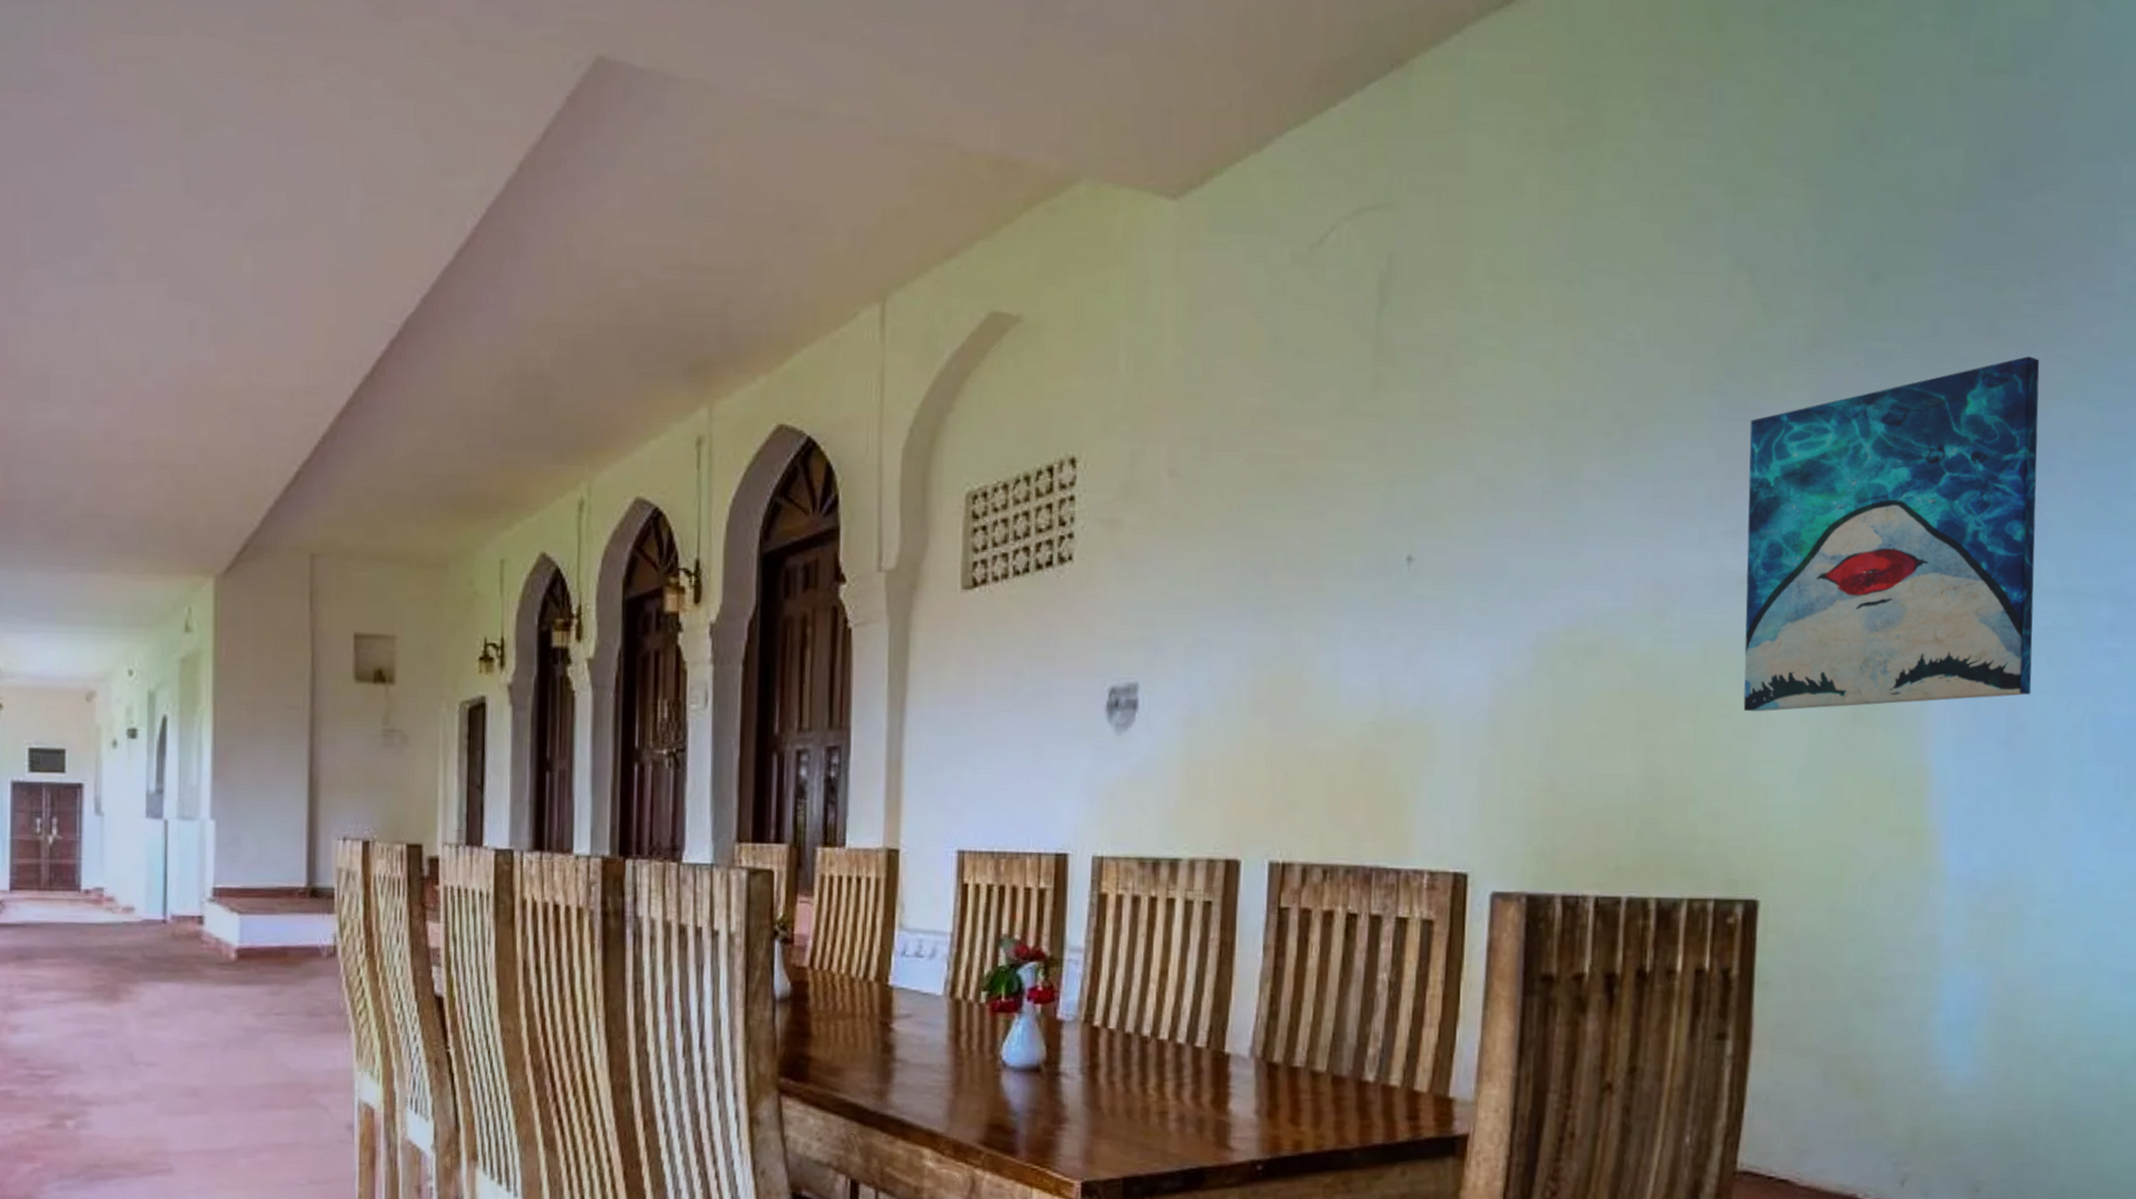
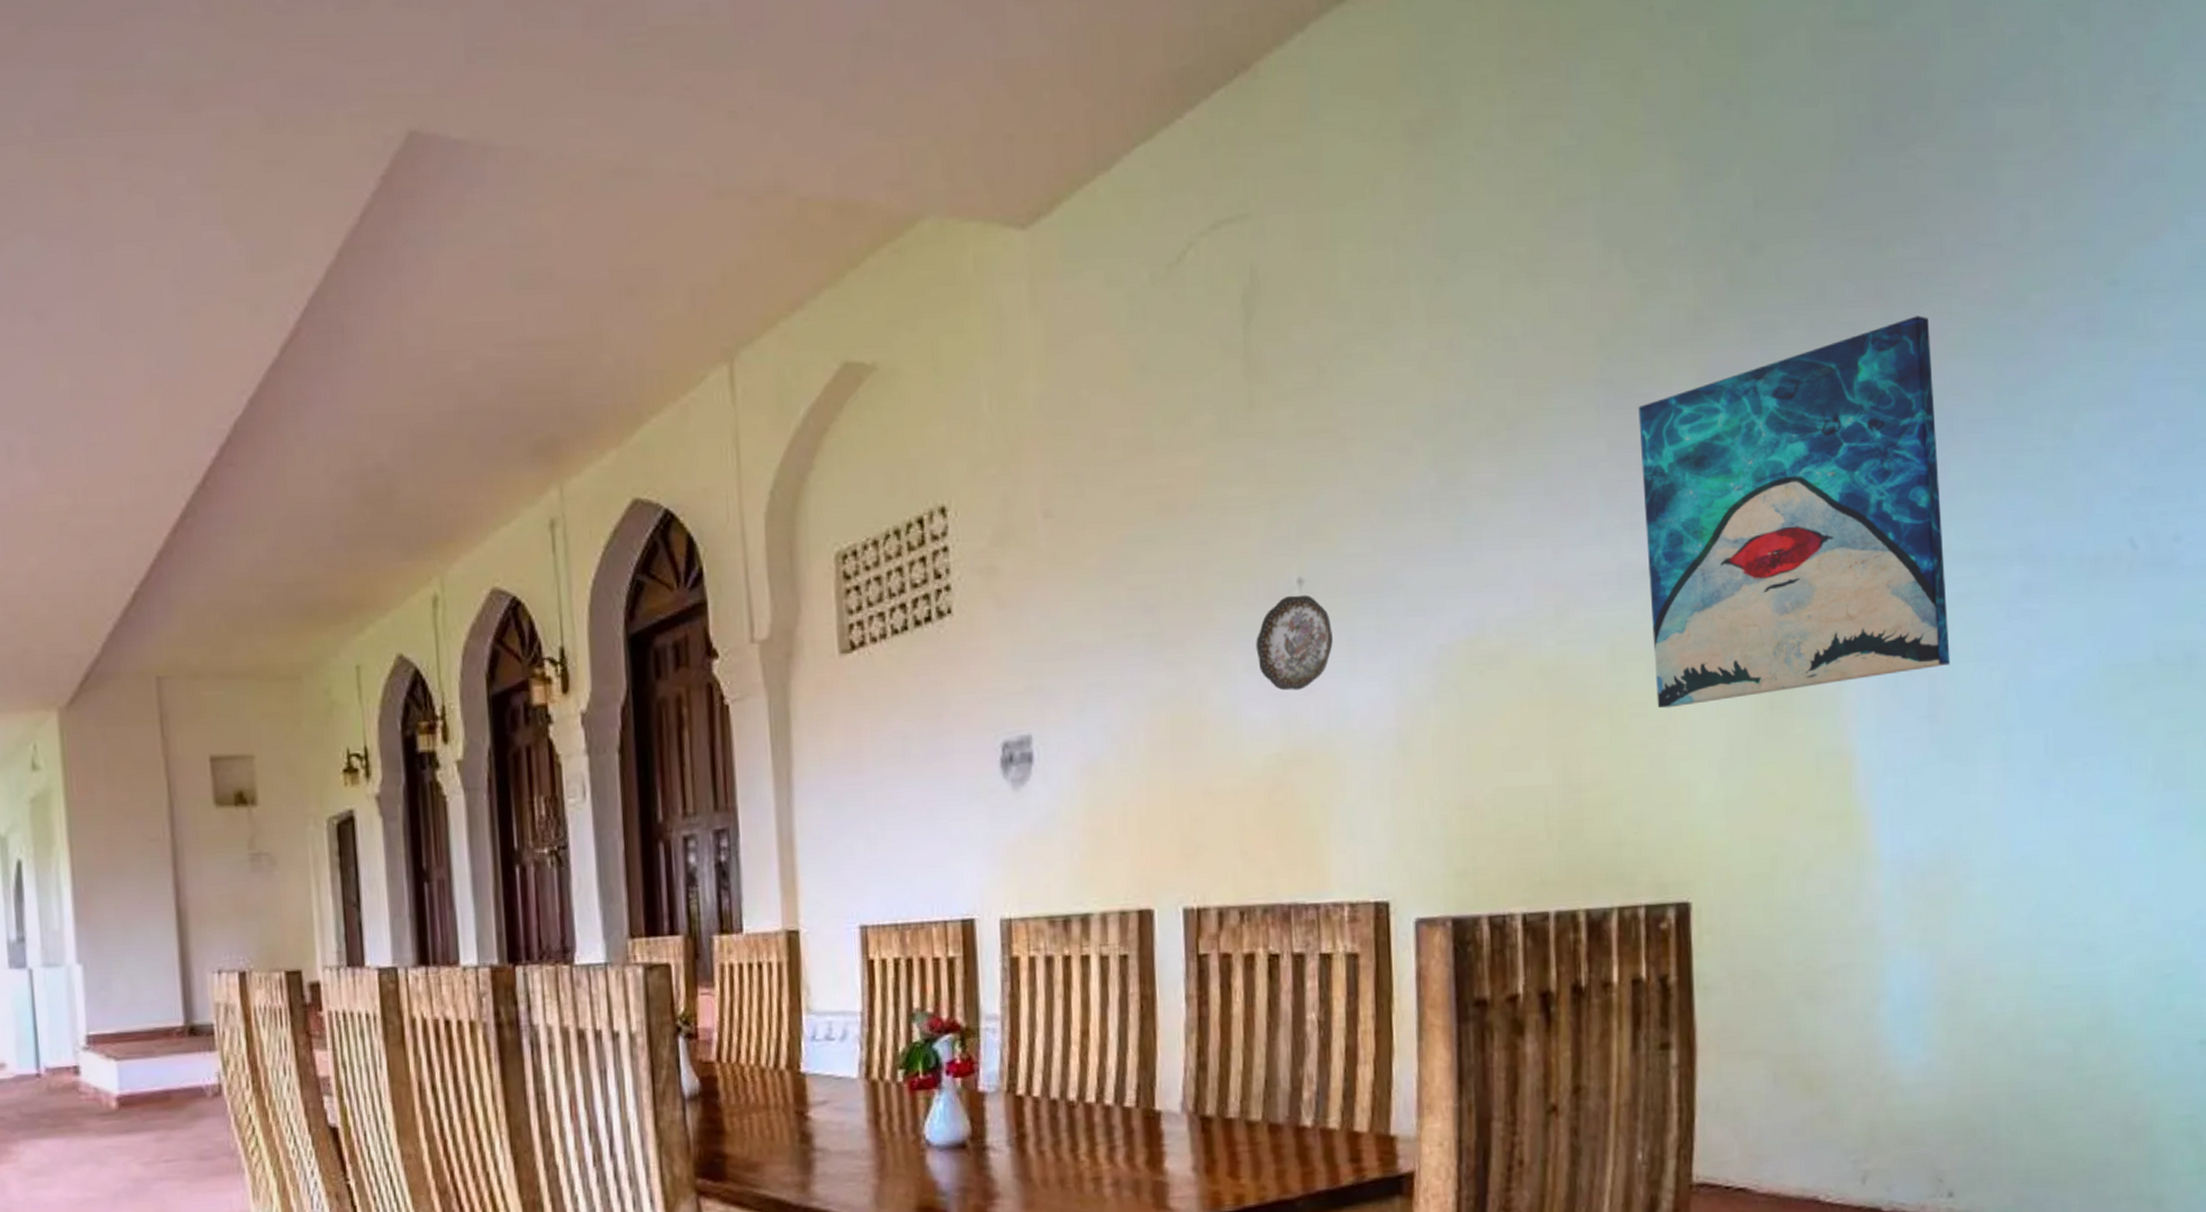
decorative plate: none [1361,571,1436,663] -> present [1256,594,1333,691]

